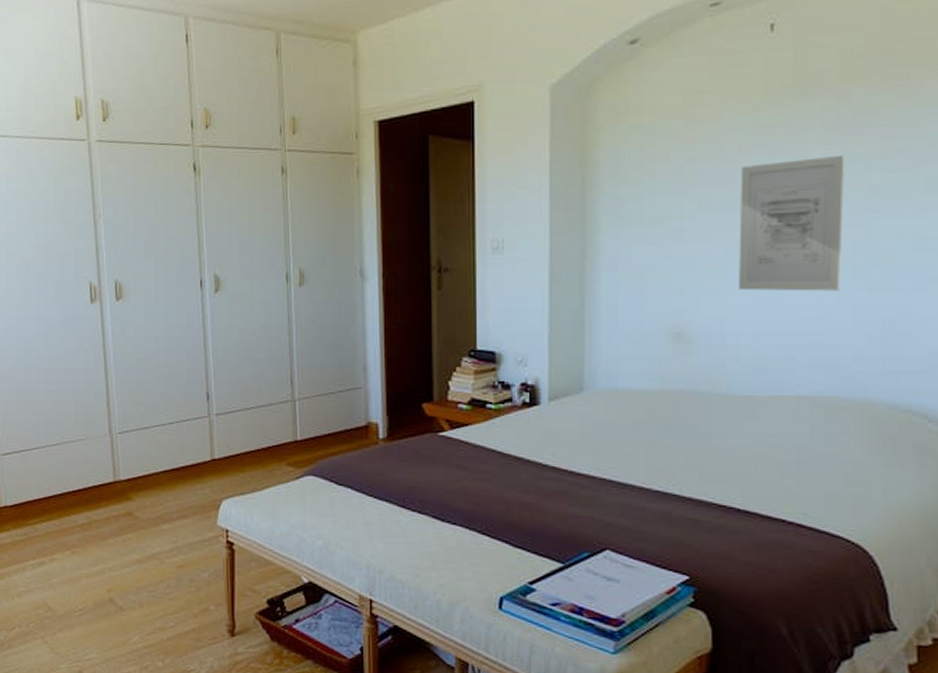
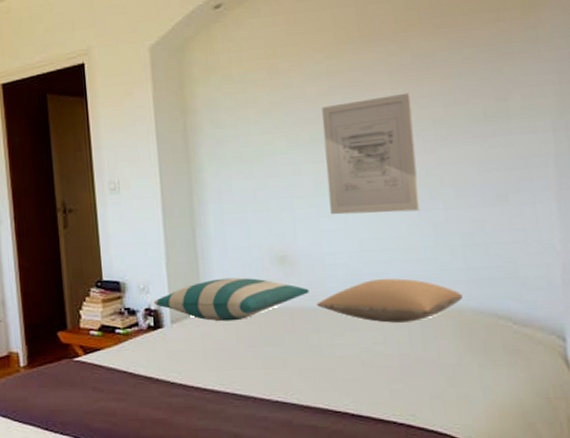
pillow: none [531,354,705,402] -> present [153,277,309,322]
pillow: none [712,365,875,414] -> present [317,278,462,323]

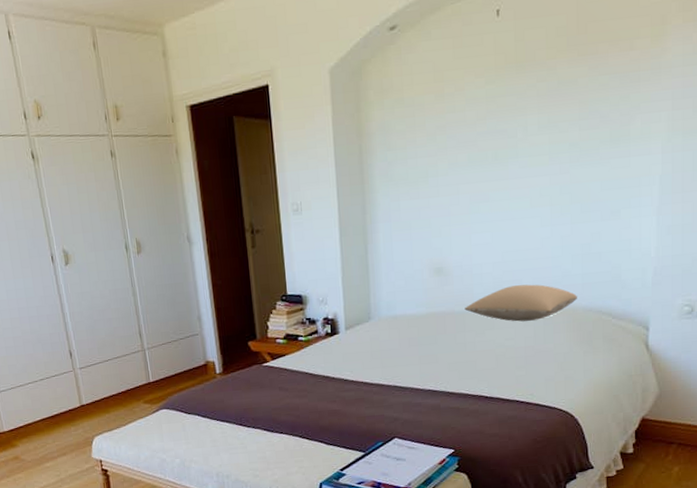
pillow: present [153,277,309,322] -> none [331,288,459,327]
wall art: present [322,92,420,215] -> none [479,117,554,231]

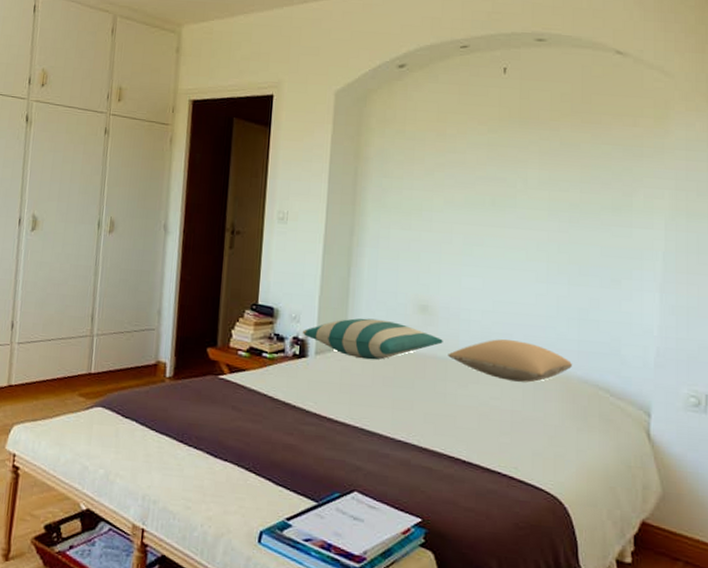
pillow: none [331,288,459,327] -> present [302,318,443,360]

